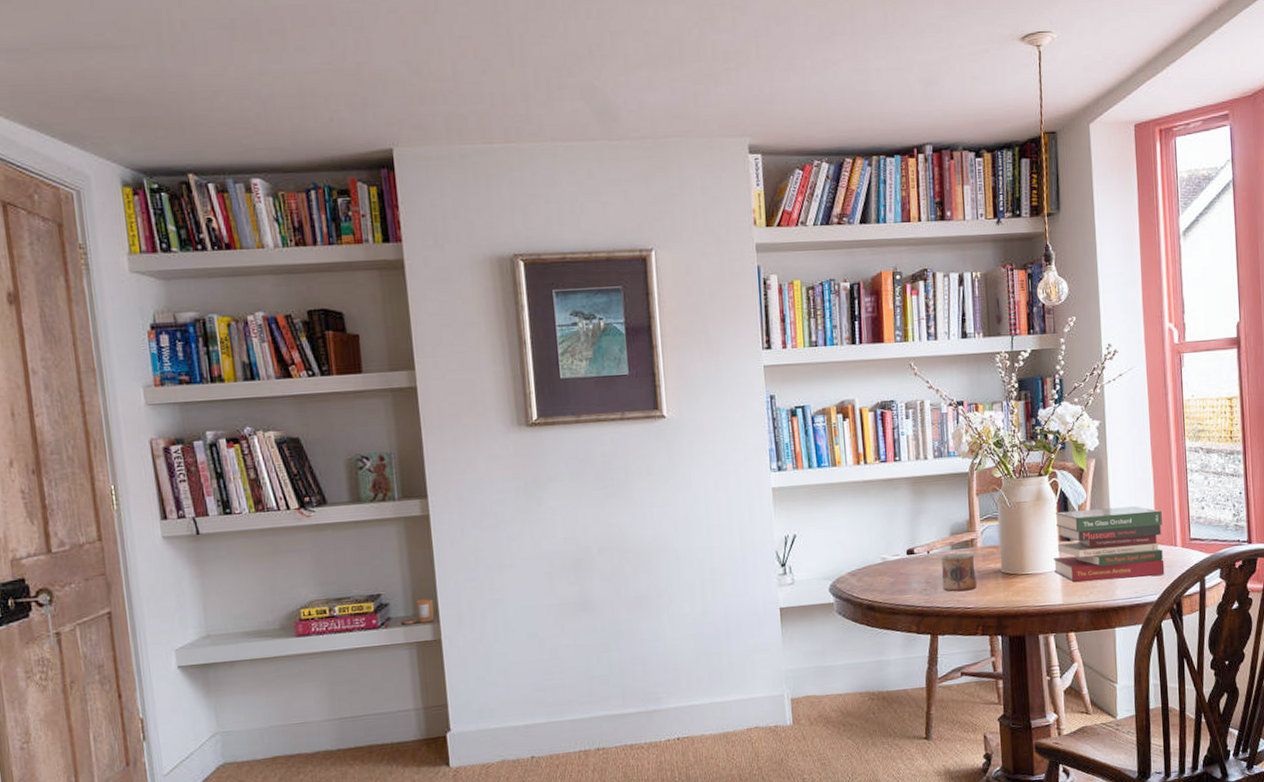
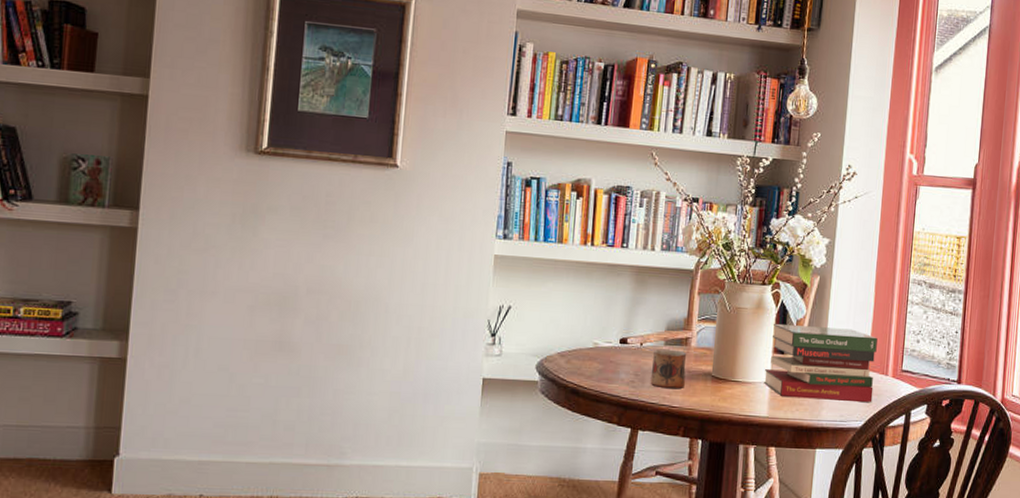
candle: present [401,599,434,625] -> none [88,314,126,339]

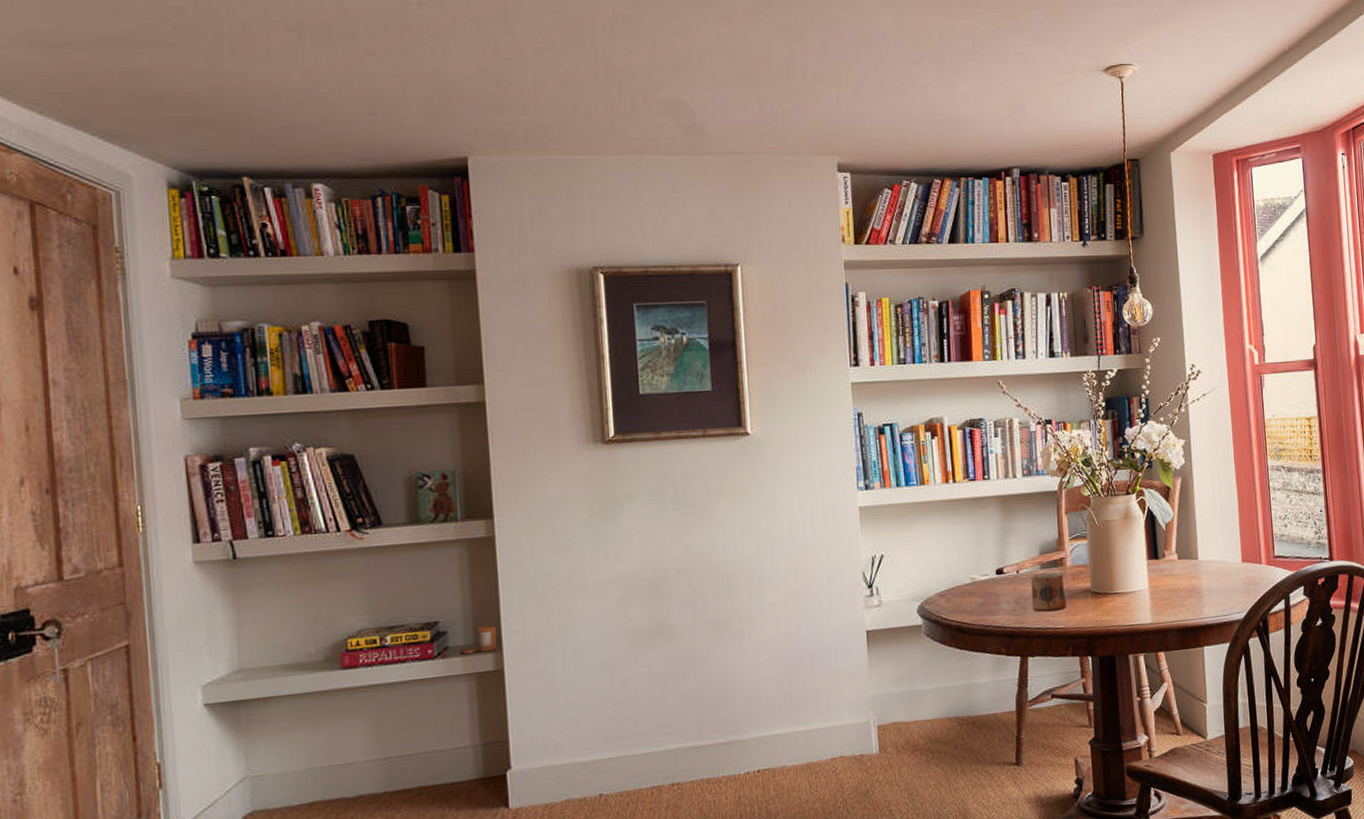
candle: none [88,314,126,339] -> present [460,626,497,655]
books: present [764,323,878,403] -> none [1142,524,1251,601]

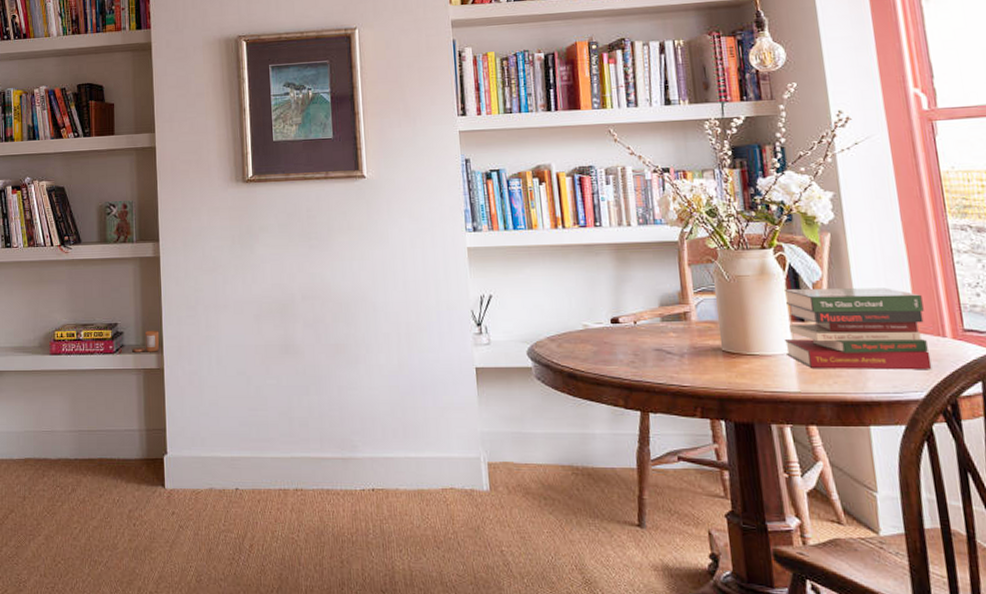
mug: present [1031,572,1067,612] -> none [650,326,694,367]
books: none [1142,524,1251,601] -> present [783,288,932,370]

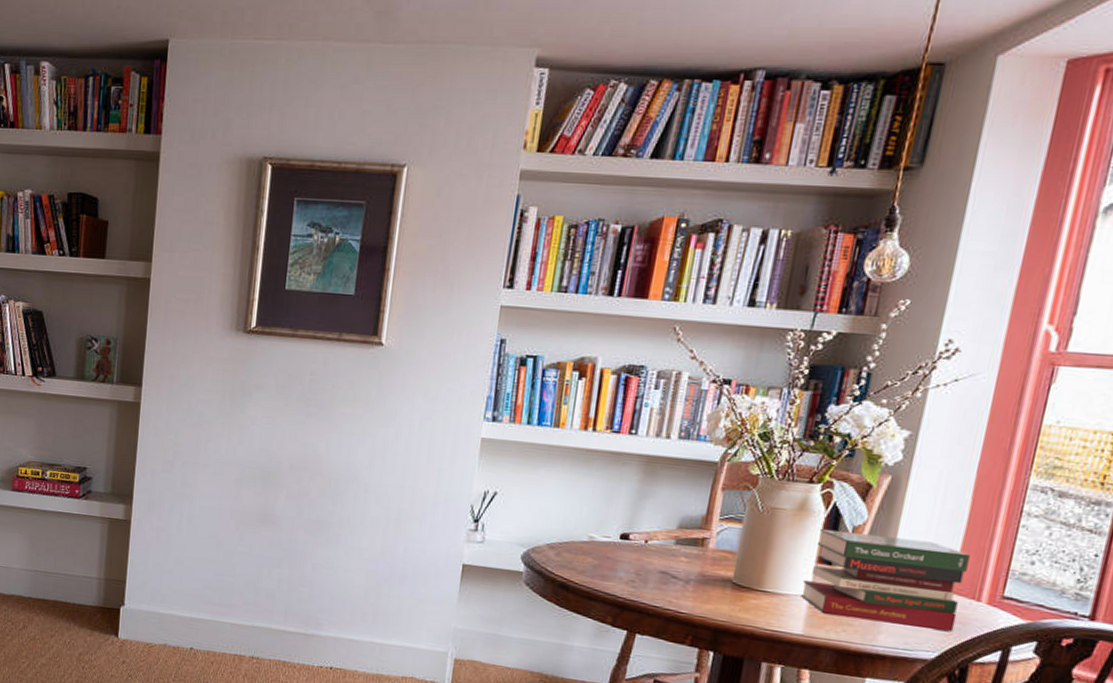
candle: present [132,331,160,352] -> none [99,480,131,503]

